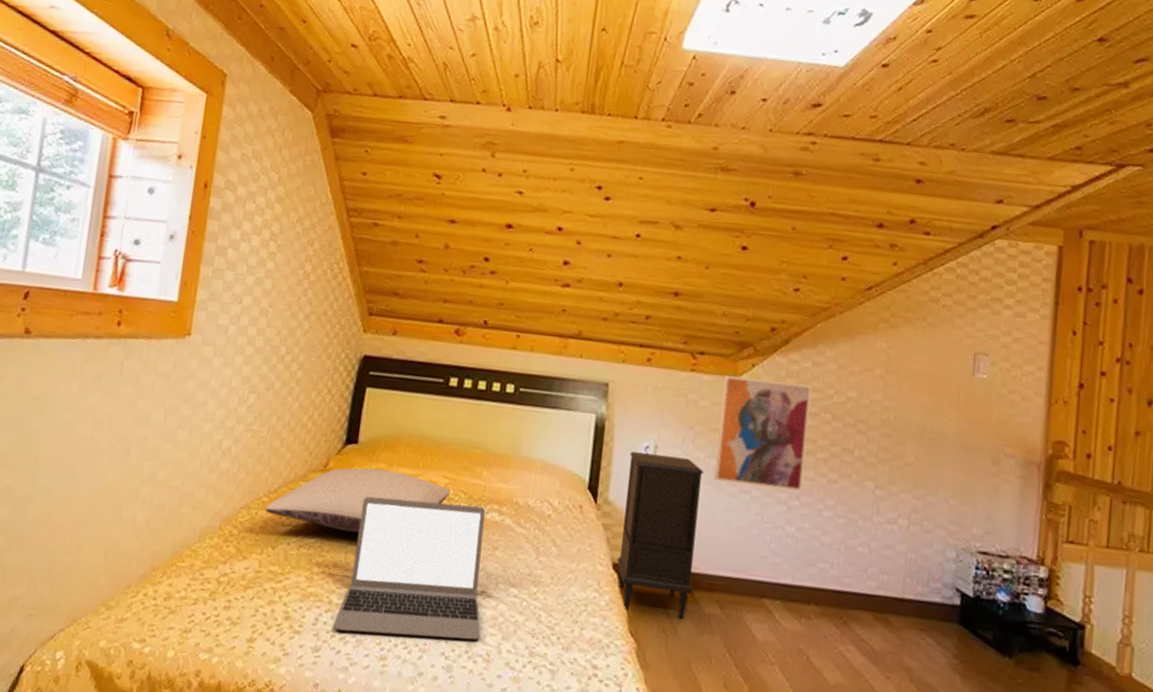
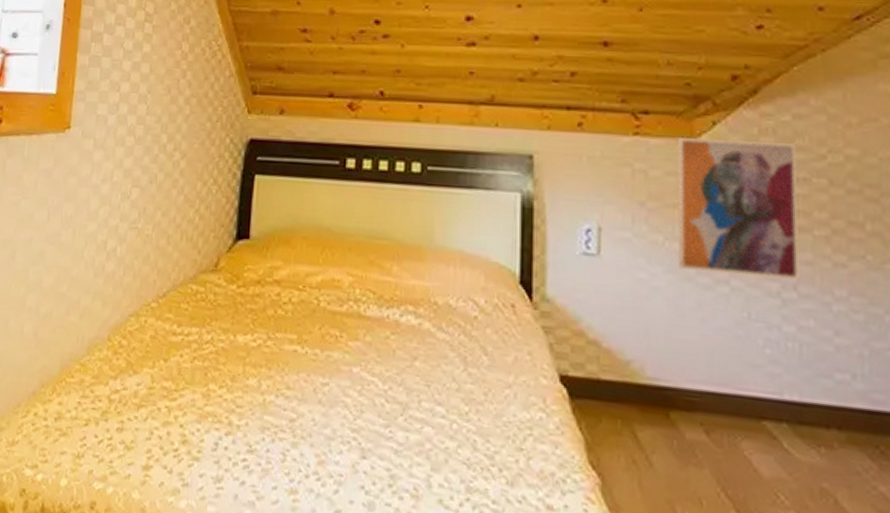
pillow: present [265,467,451,534] -> none [155,266,357,343]
laptop: present [334,496,486,641] -> none [236,298,405,472]
nightstand: present [617,451,704,619] -> none [565,236,666,447]

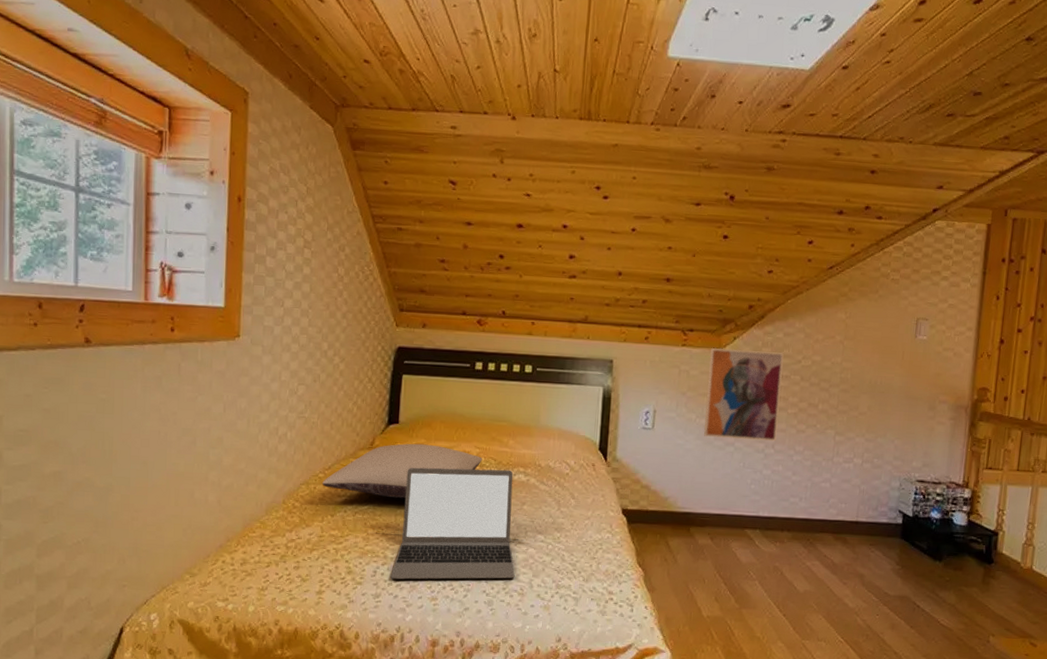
pillow: none [155,266,357,343] -> present [322,443,483,499]
laptop: none [236,298,405,472] -> present [390,467,515,580]

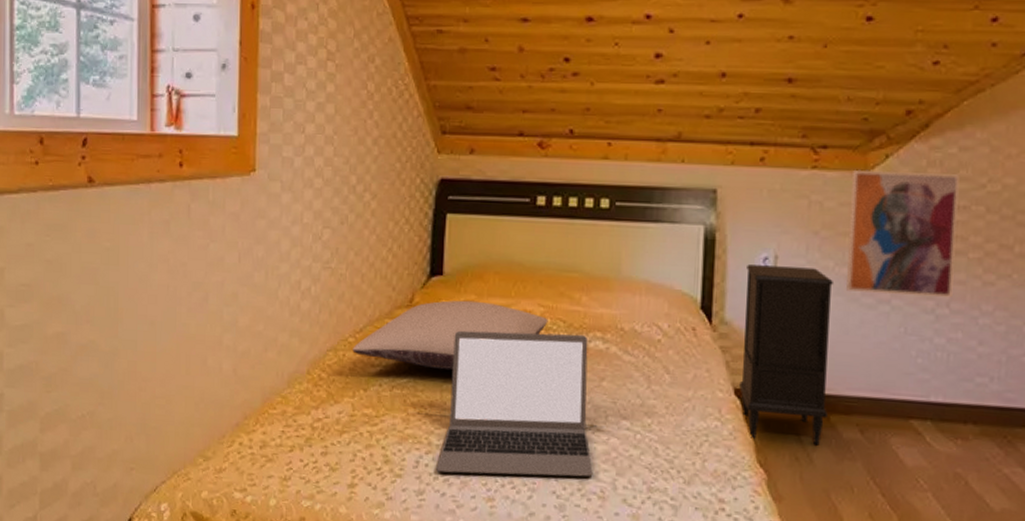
nightstand: none [626,417,696,550] -> present [739,264,835,446]

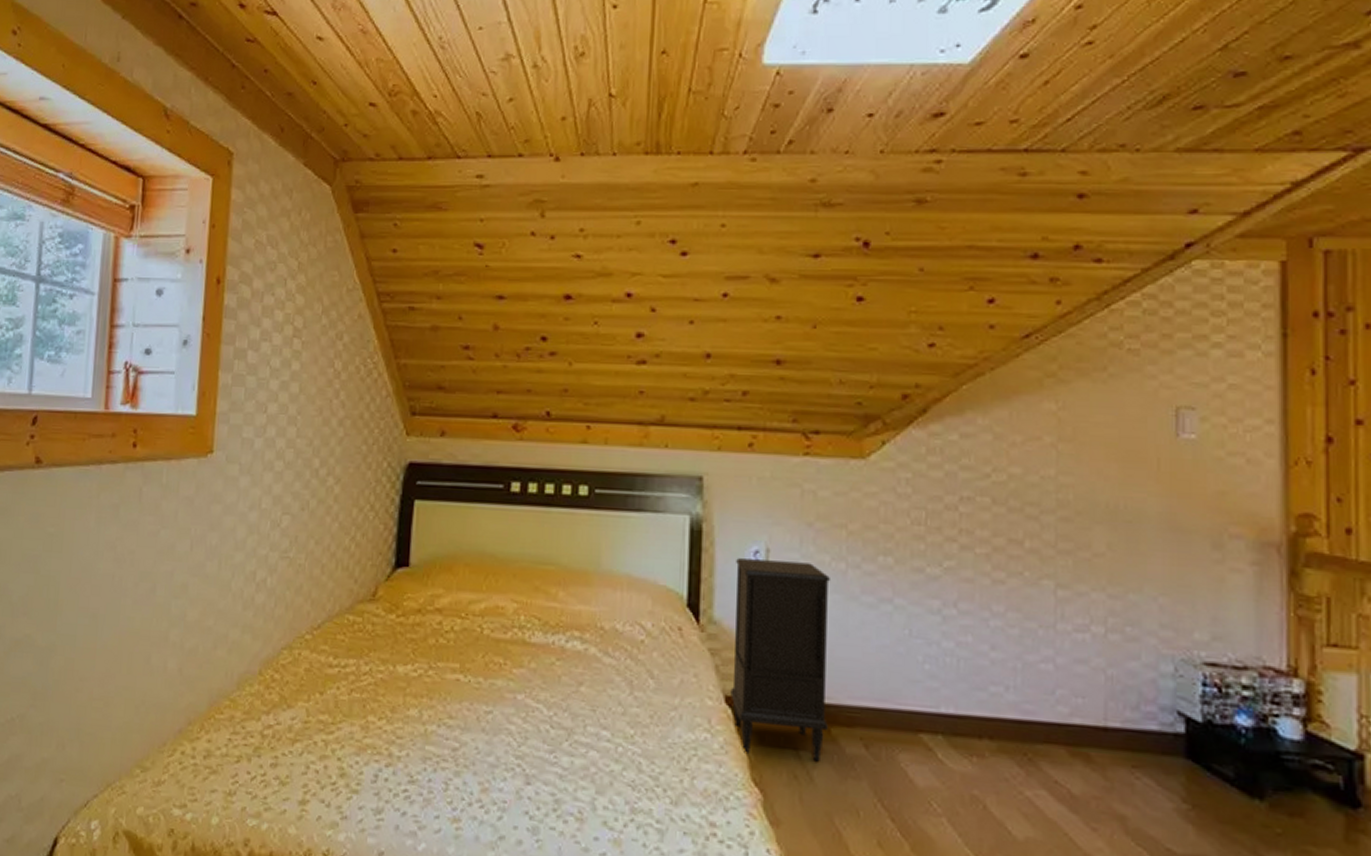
pillow: present [353,300,548,371] -> none [309,594,522,673]
laptop: present [436,330,593,478] -> none [397,627,570,796]
wall art: present [847,169,960,298] -> none [844,456,962,598]

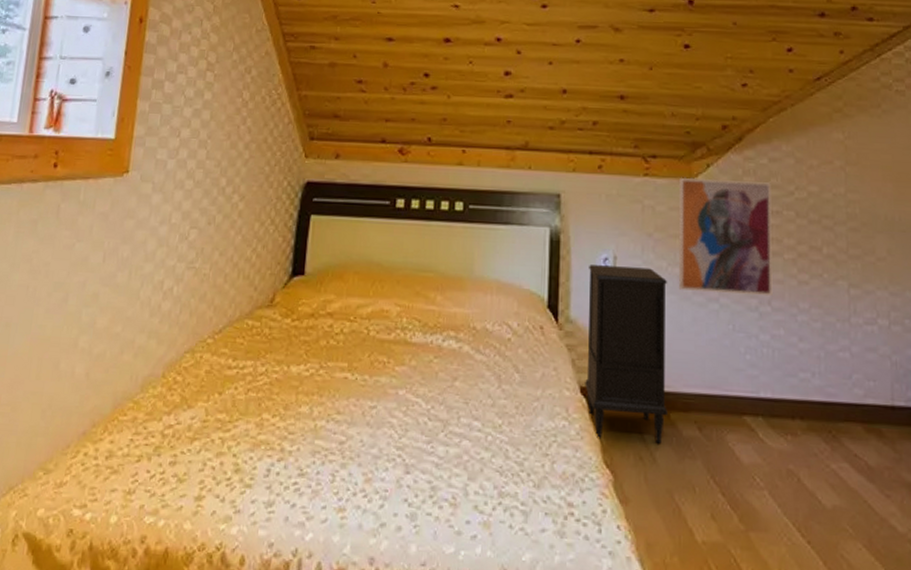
wall art: none [844,456,962,598] -> present [678,177,773,297]

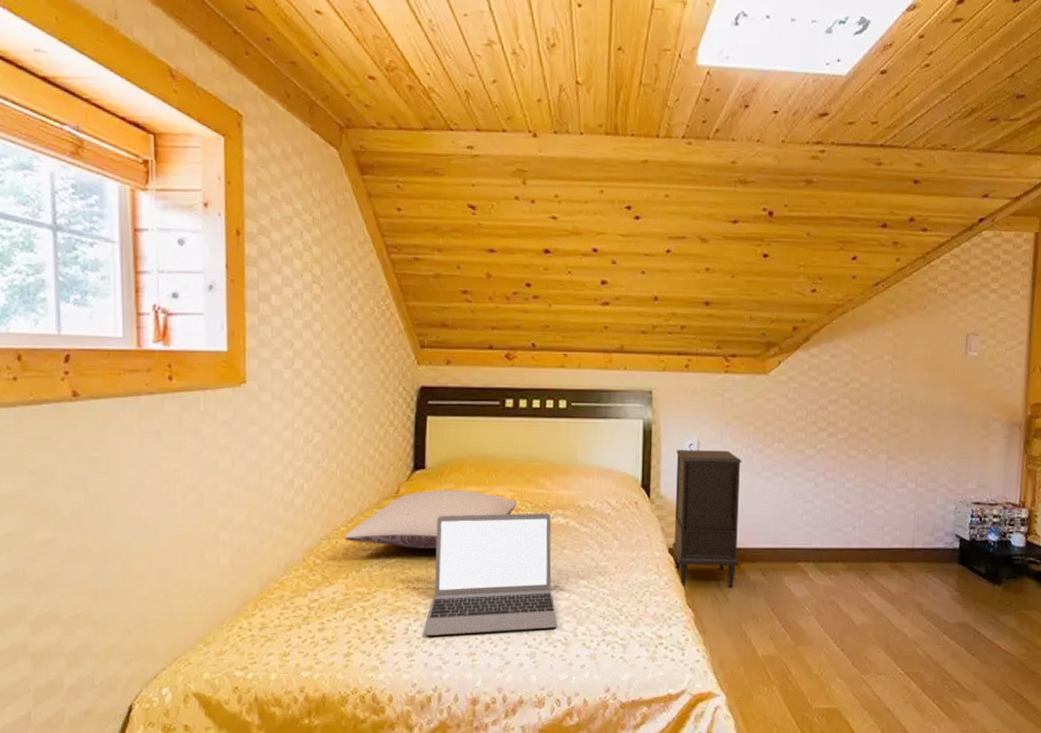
pillow: none [210,300,404,372] -> present [345,489,518,550]
laptop: none [287,330,445,483] -> present [424,512,558,635]
wall art: present [678,177,773,297] -> none [751,373,831,469]

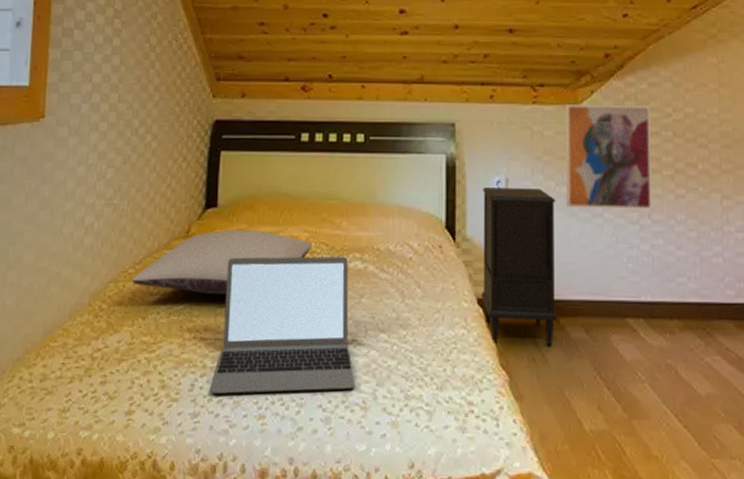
wall art: none [751,373,831,469] -> present [565,103,652,210]

